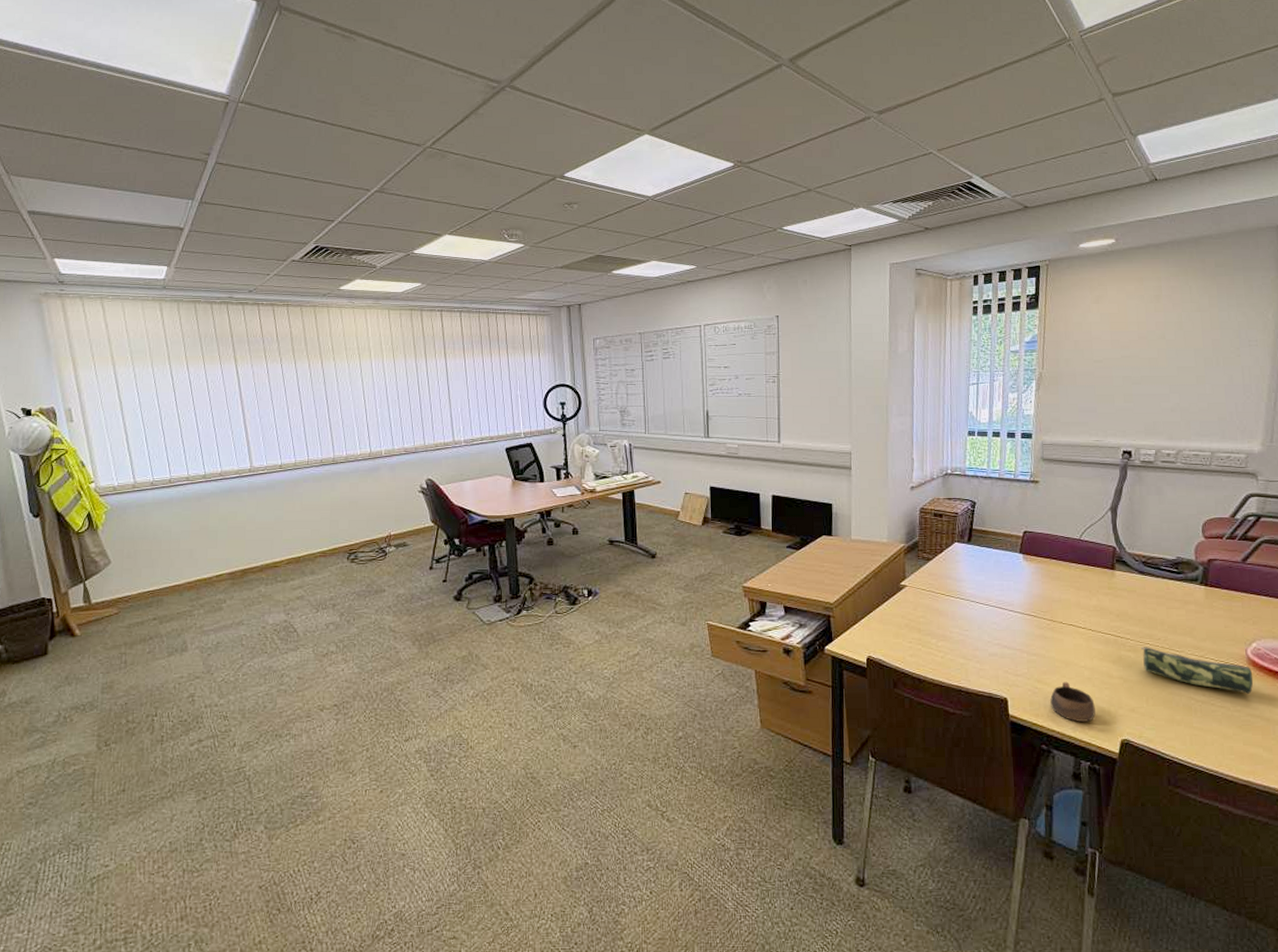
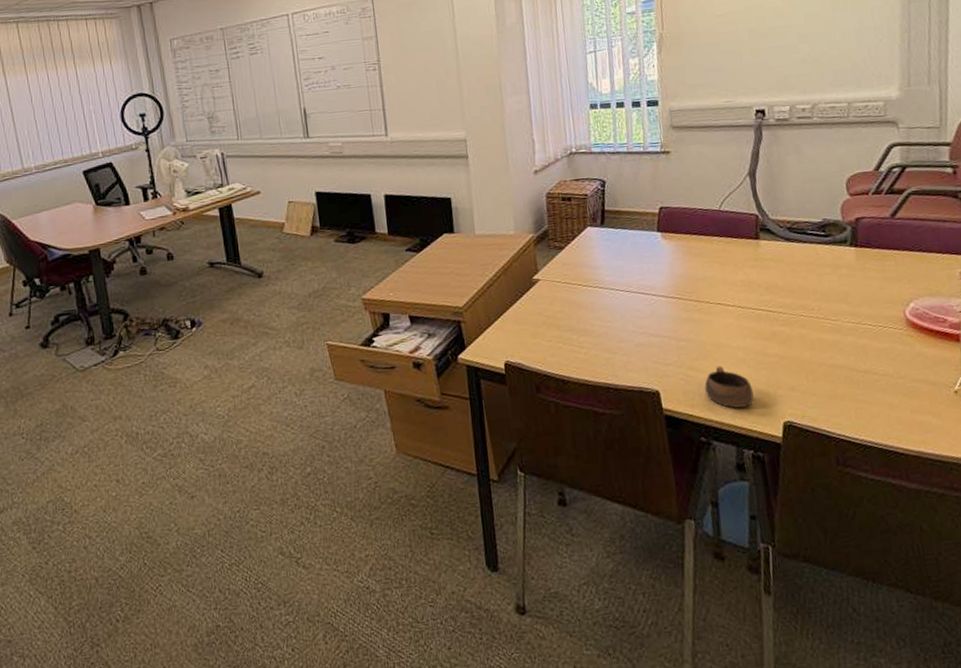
pencil case: present [1141,647,1254,694] -> none [795,319,915,358]

